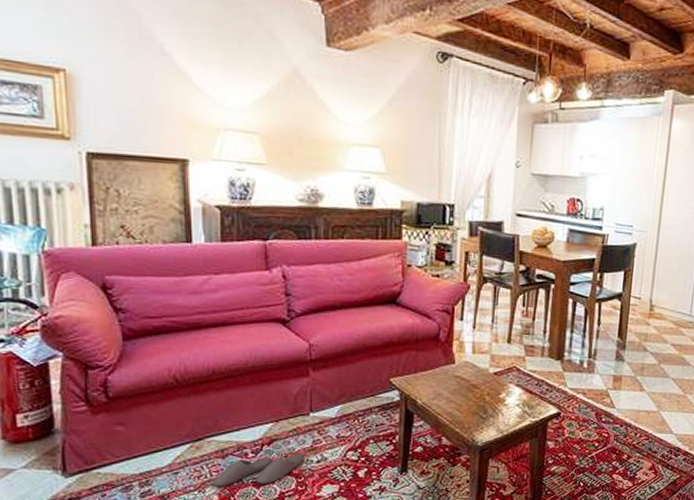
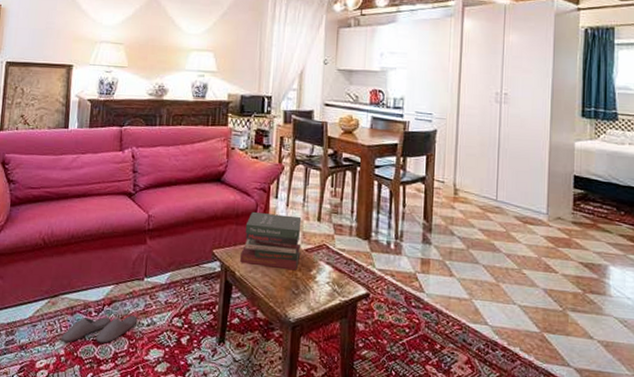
books: none [422,335,490,395] -> present [240,211,302,271]

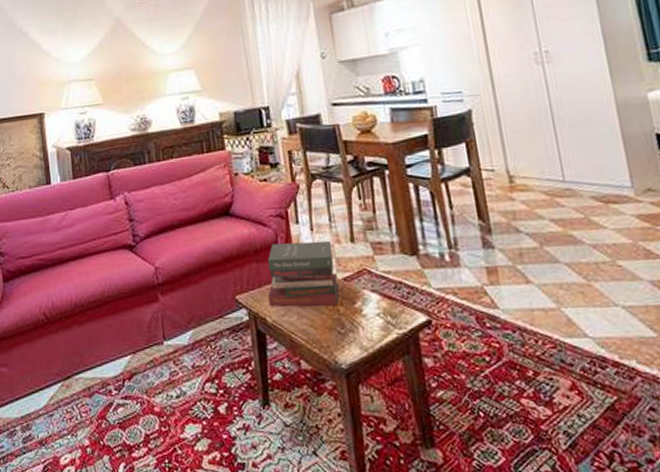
slippers: present [61,315,138,343] -> none [82,388,165,430]

